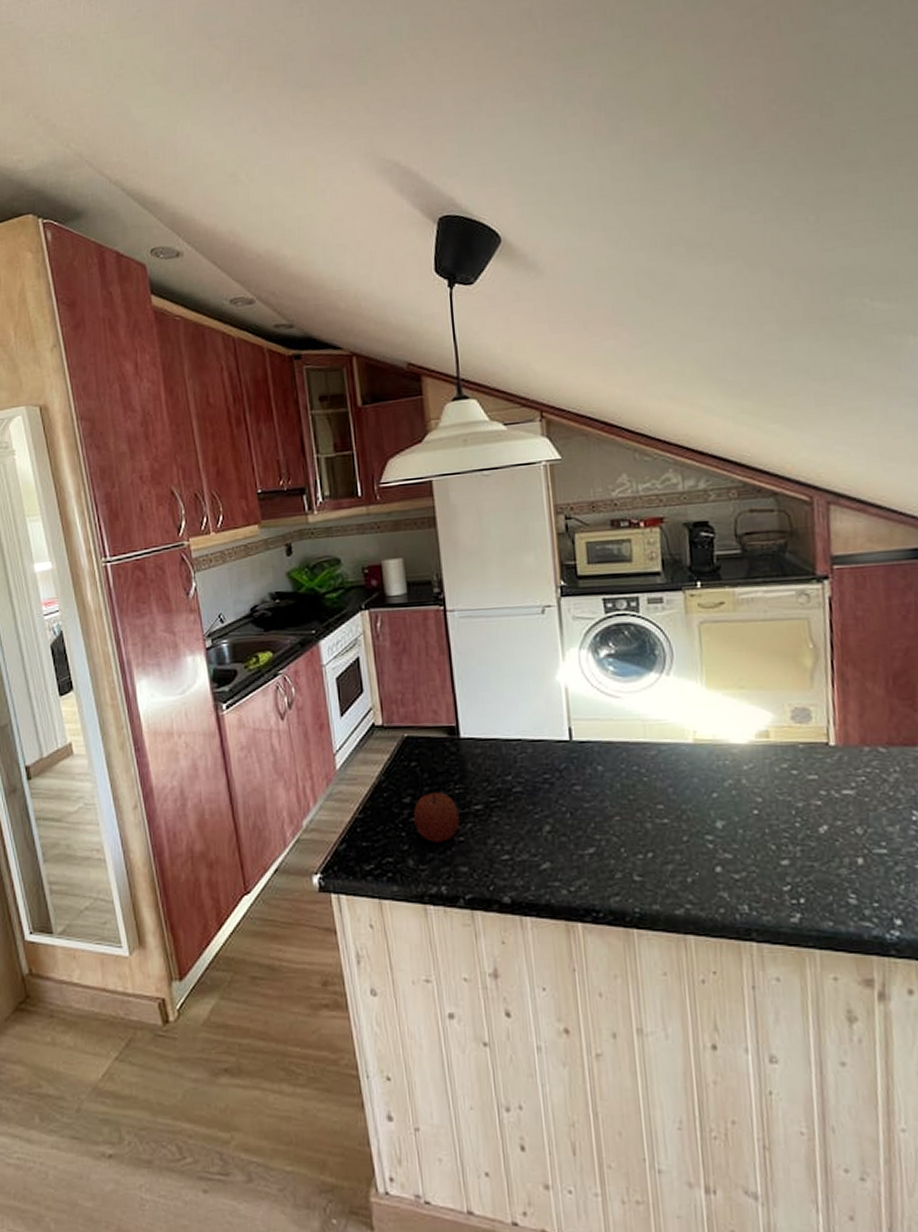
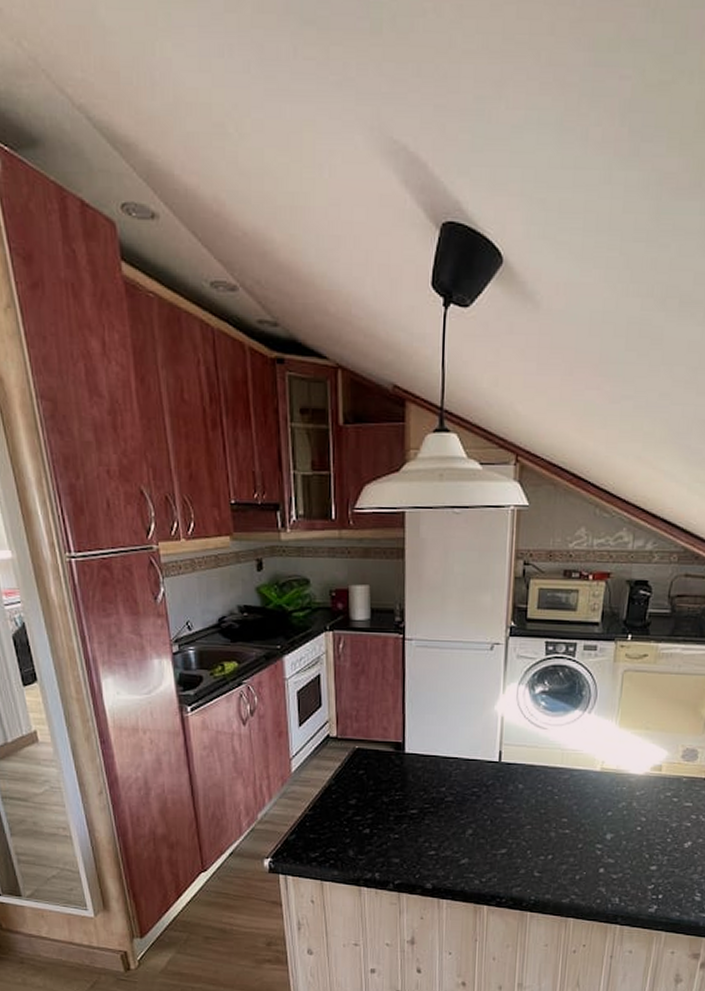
apple: present [413,792,460,843] -> none [357,796,397,838]

